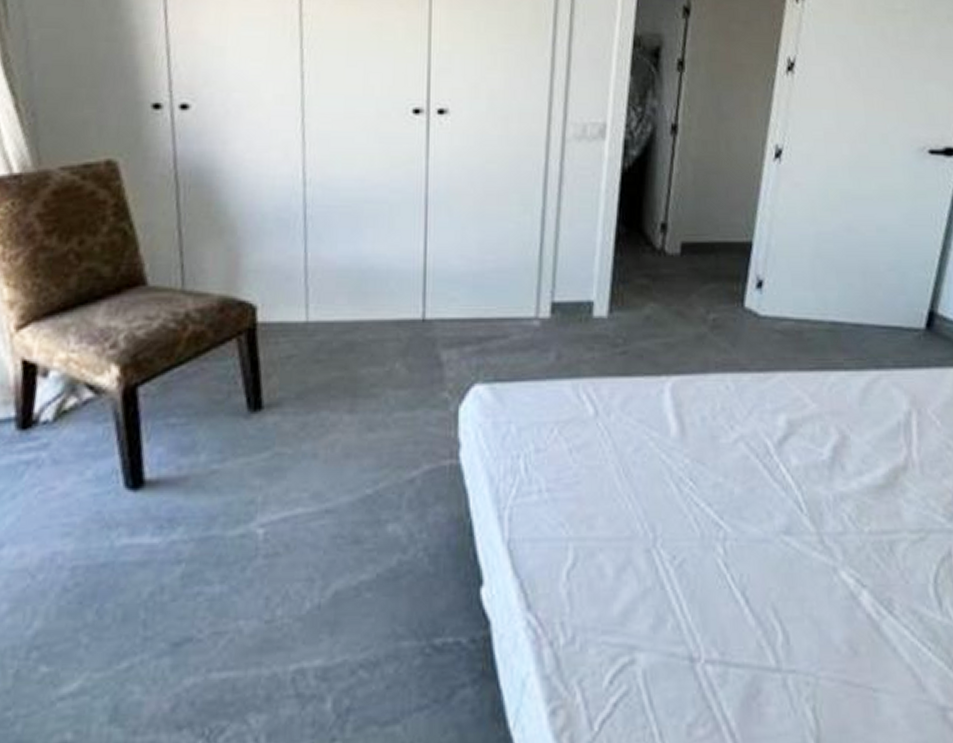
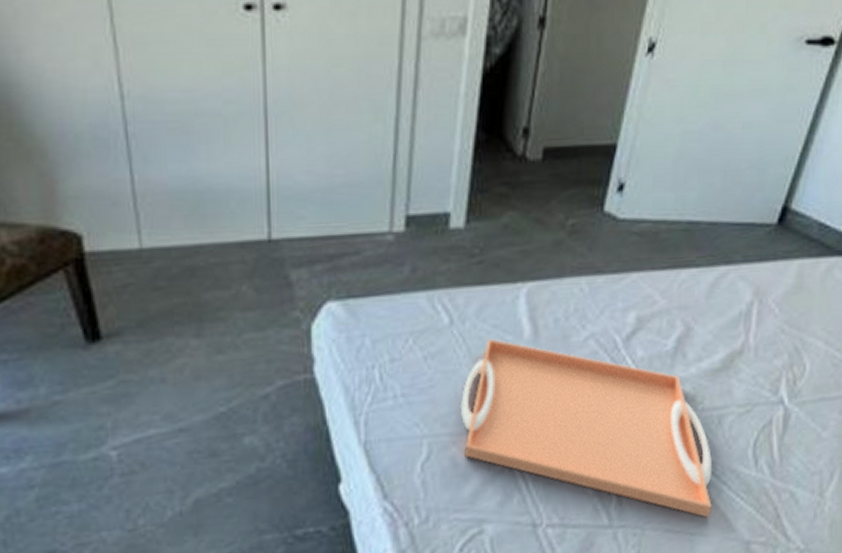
serving tray: none [608,435,895,670] -> present [461,339,713,518]

